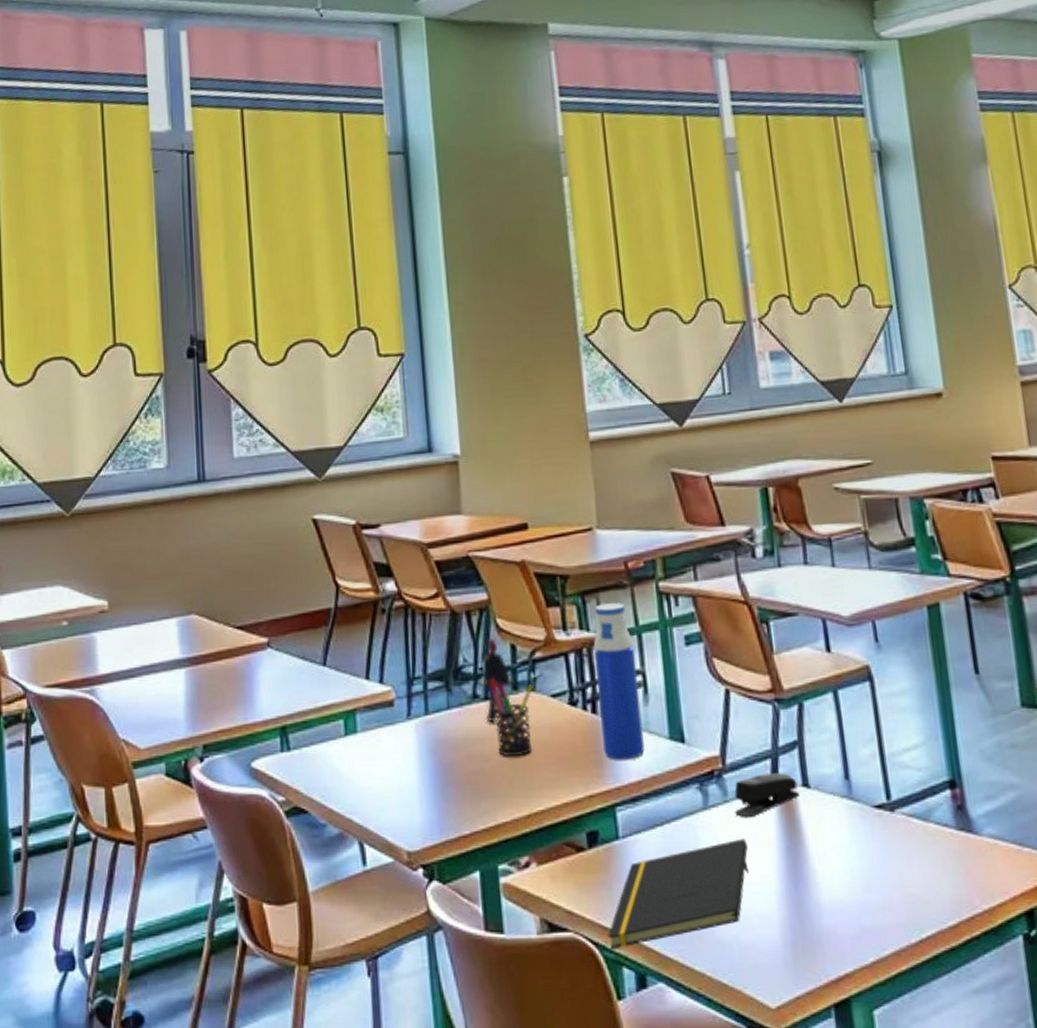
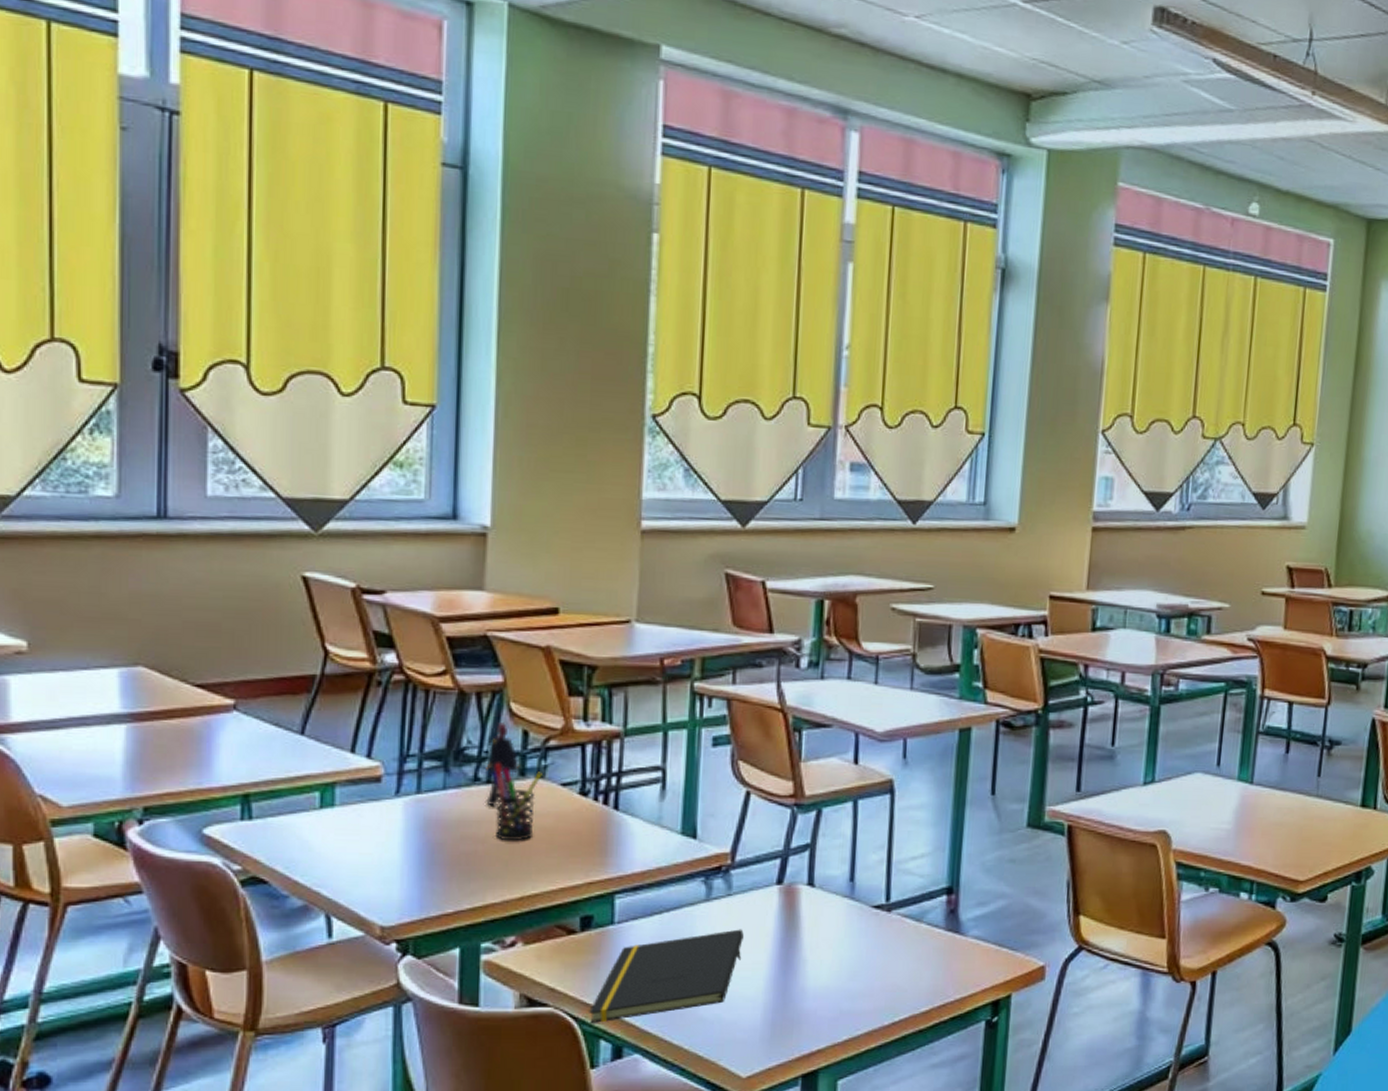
water bottle: present [593,603,645,760] -> none [610,698,659,851]
stapler: present [734,773,800,818] -> none [737,871,803,911]

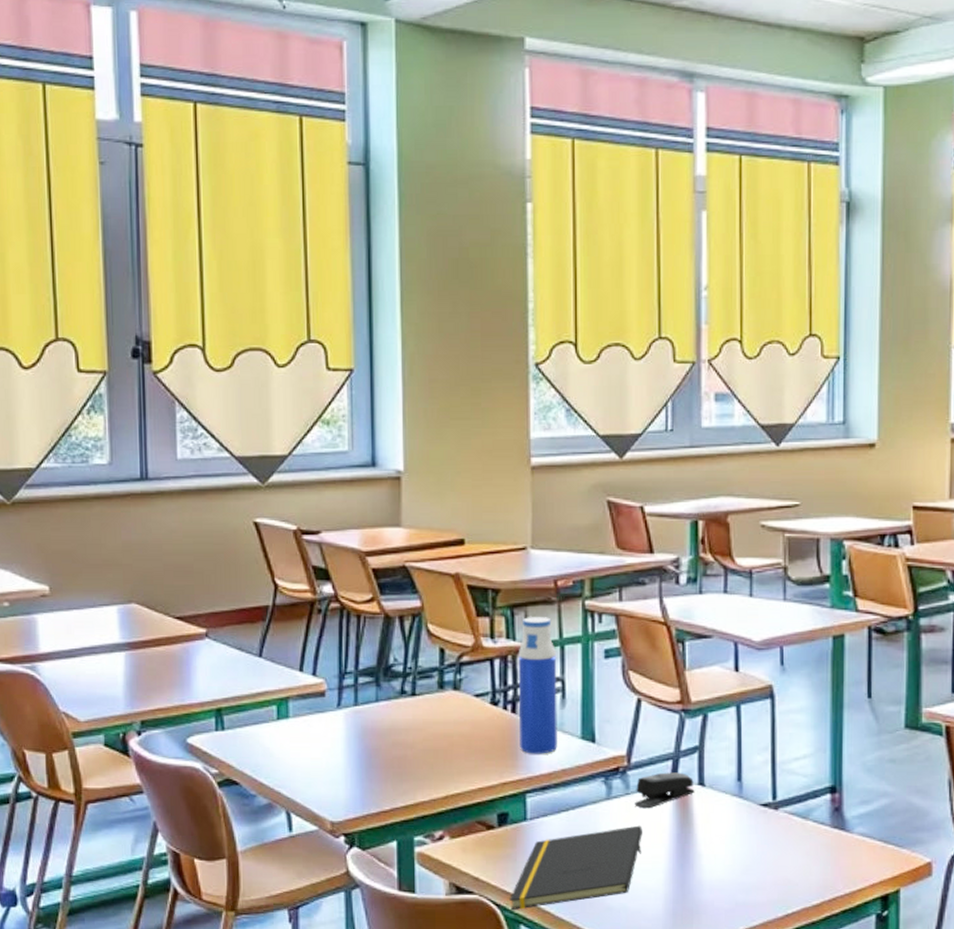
action figure: present [484,721,520,806] -> none [410,641,439,716]
pen holder: present [492,763,542,841] -> none [416,678,458,747]
water bottle: none [610,698,659,851] -> present [518,617,557,754]
stapler: none [737,871,803,911] -> present [635,772,695,809]

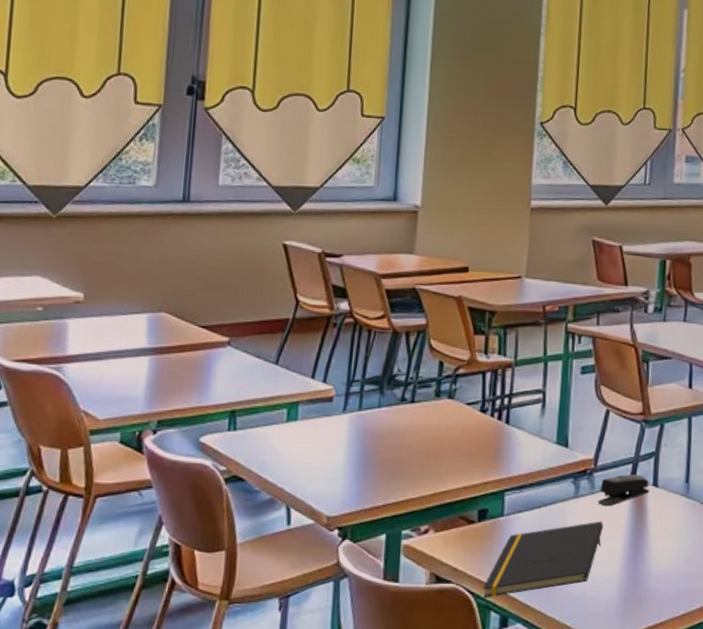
water bottle: present [518,617,557,754] -> none [502,336,540,457]

